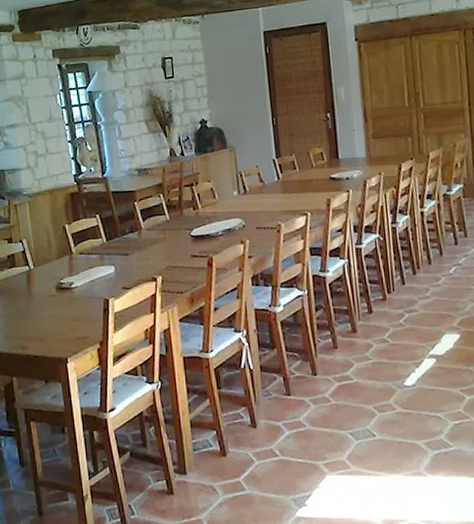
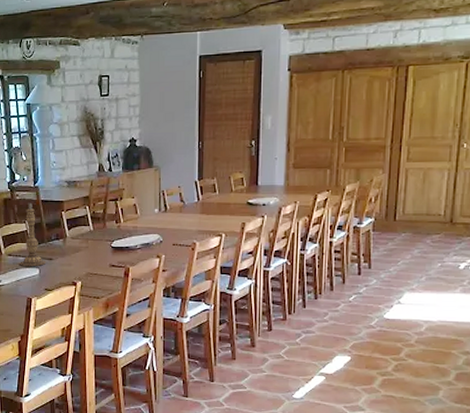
candlestick: none [93,195,122,265] -> present [20,202,46,267]

